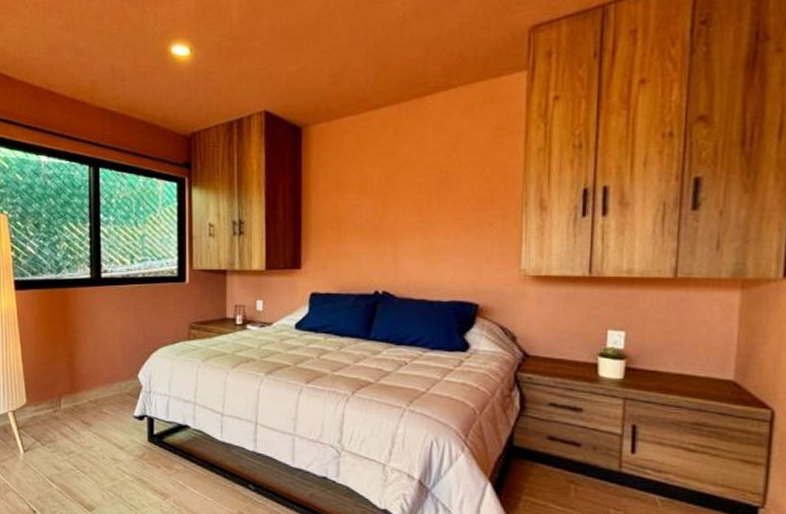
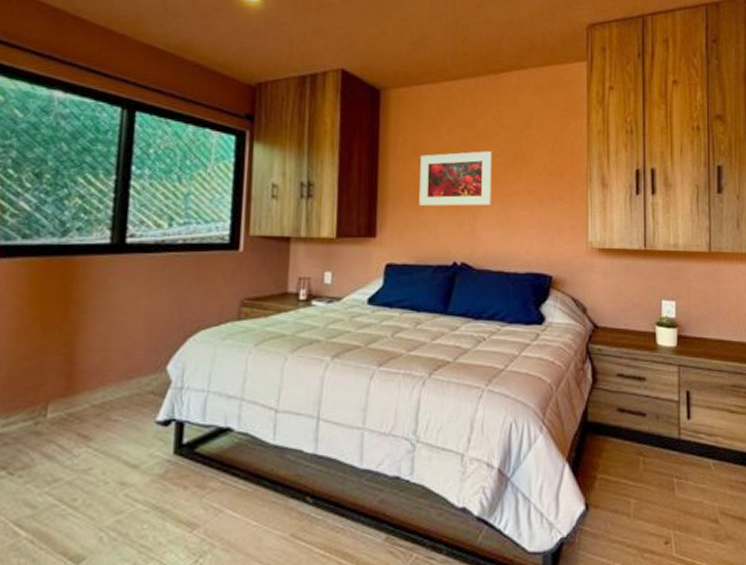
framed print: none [341,180,415,239] -> present [419,151,492,207]

